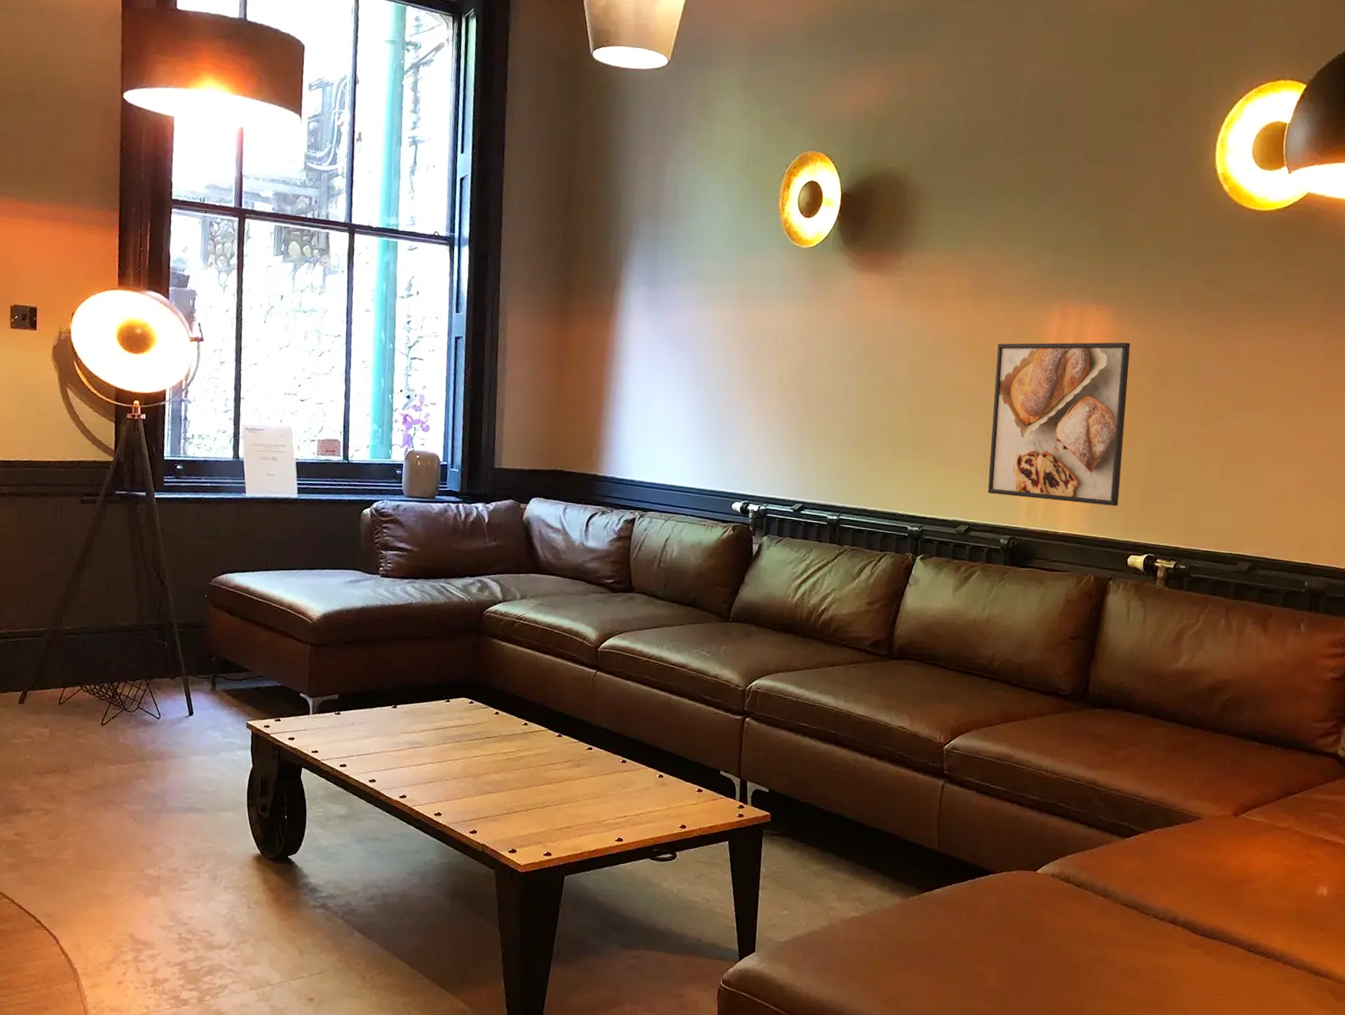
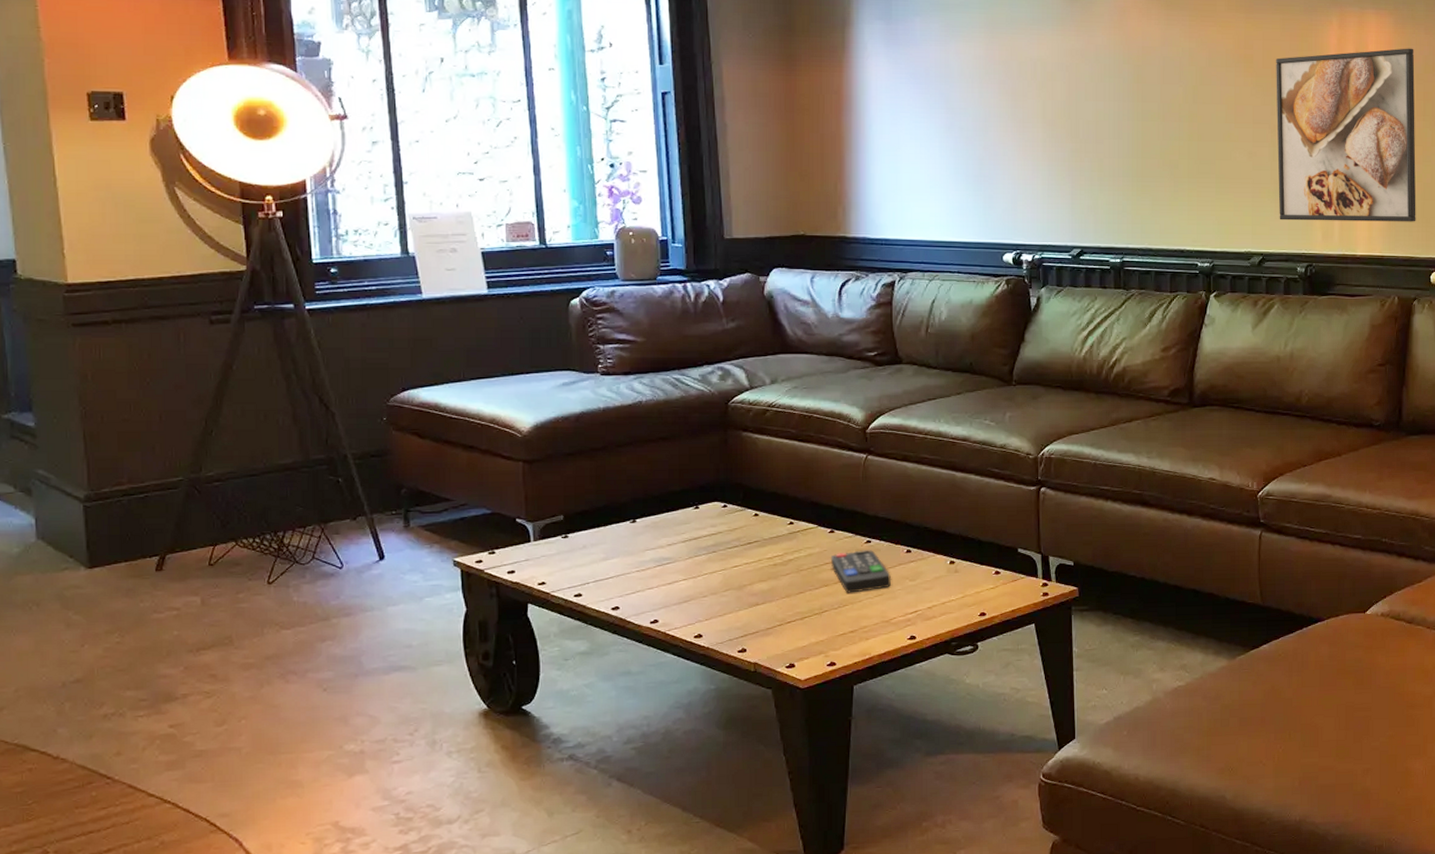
remote control: none [556,755,607,793] -> present [831,550,892,593]

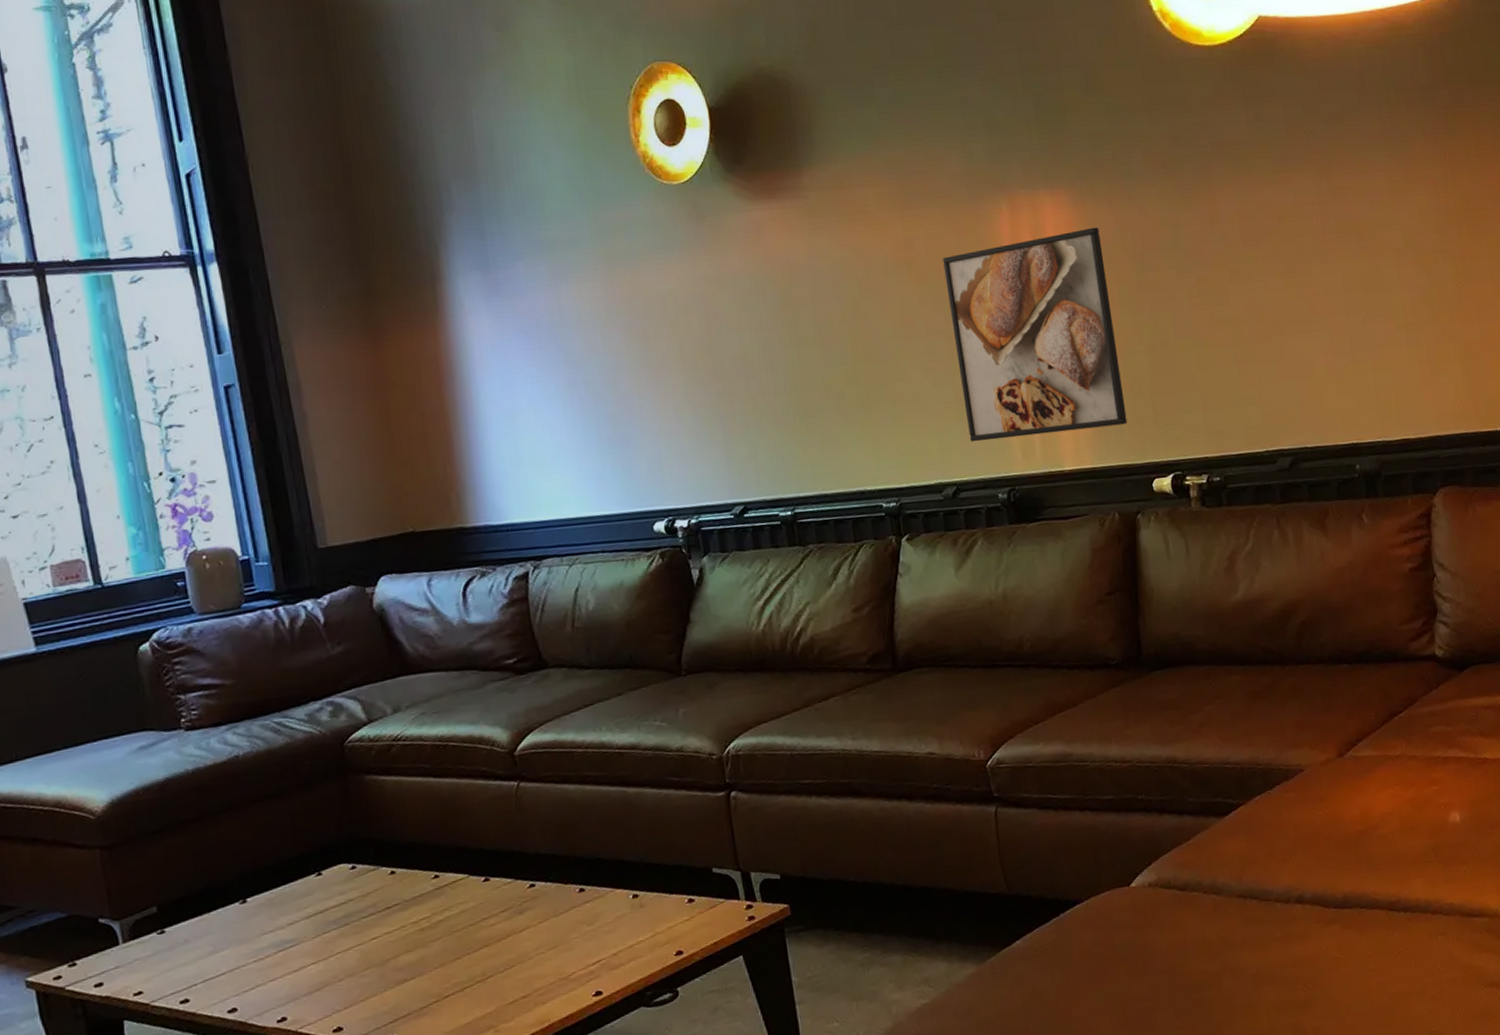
remote control: present [831,550,892,593] -> none [489,895,566,951]

